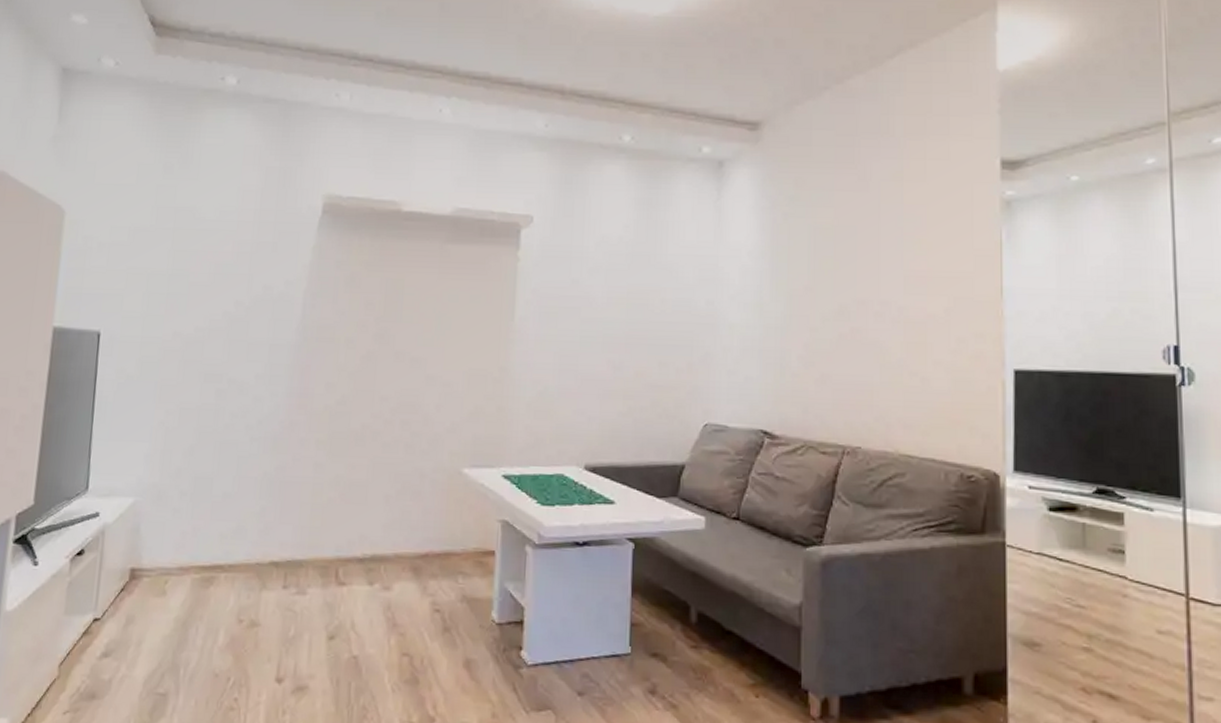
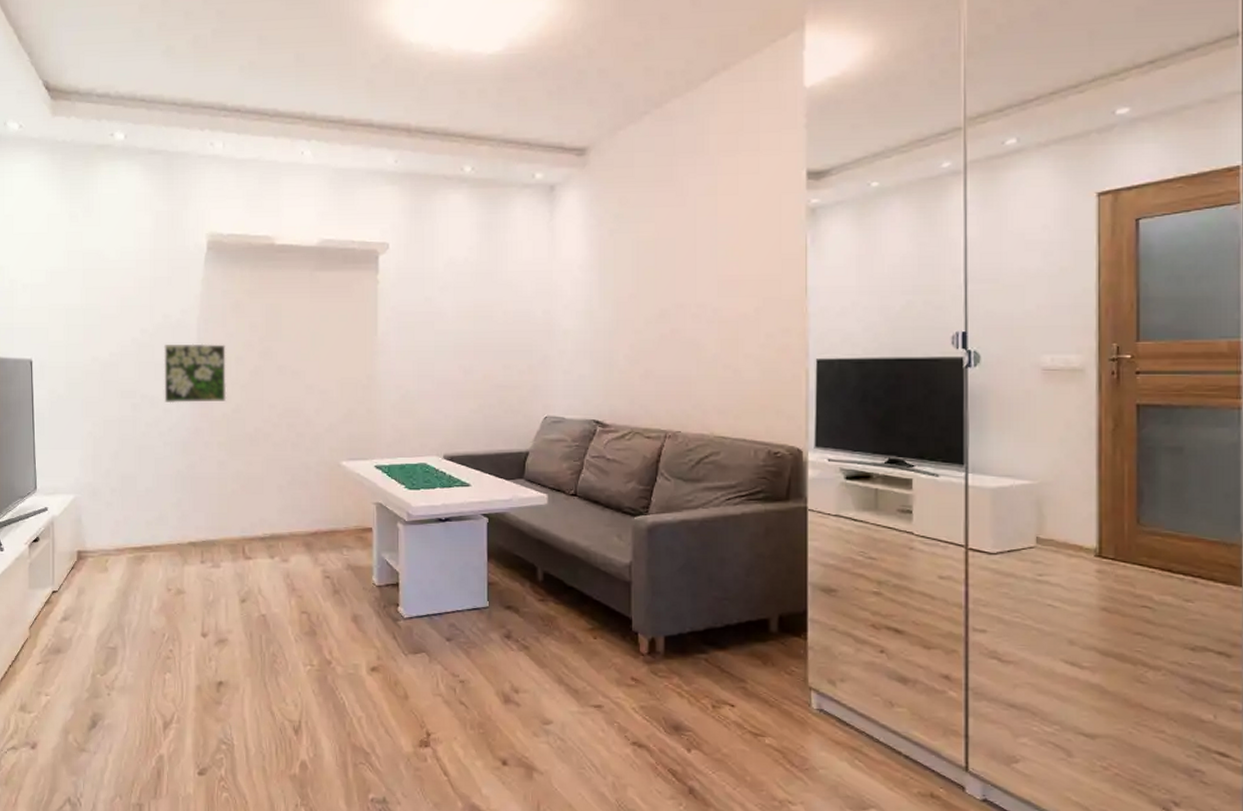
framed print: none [256,320,335,391] -> present [164,343,227,404]

